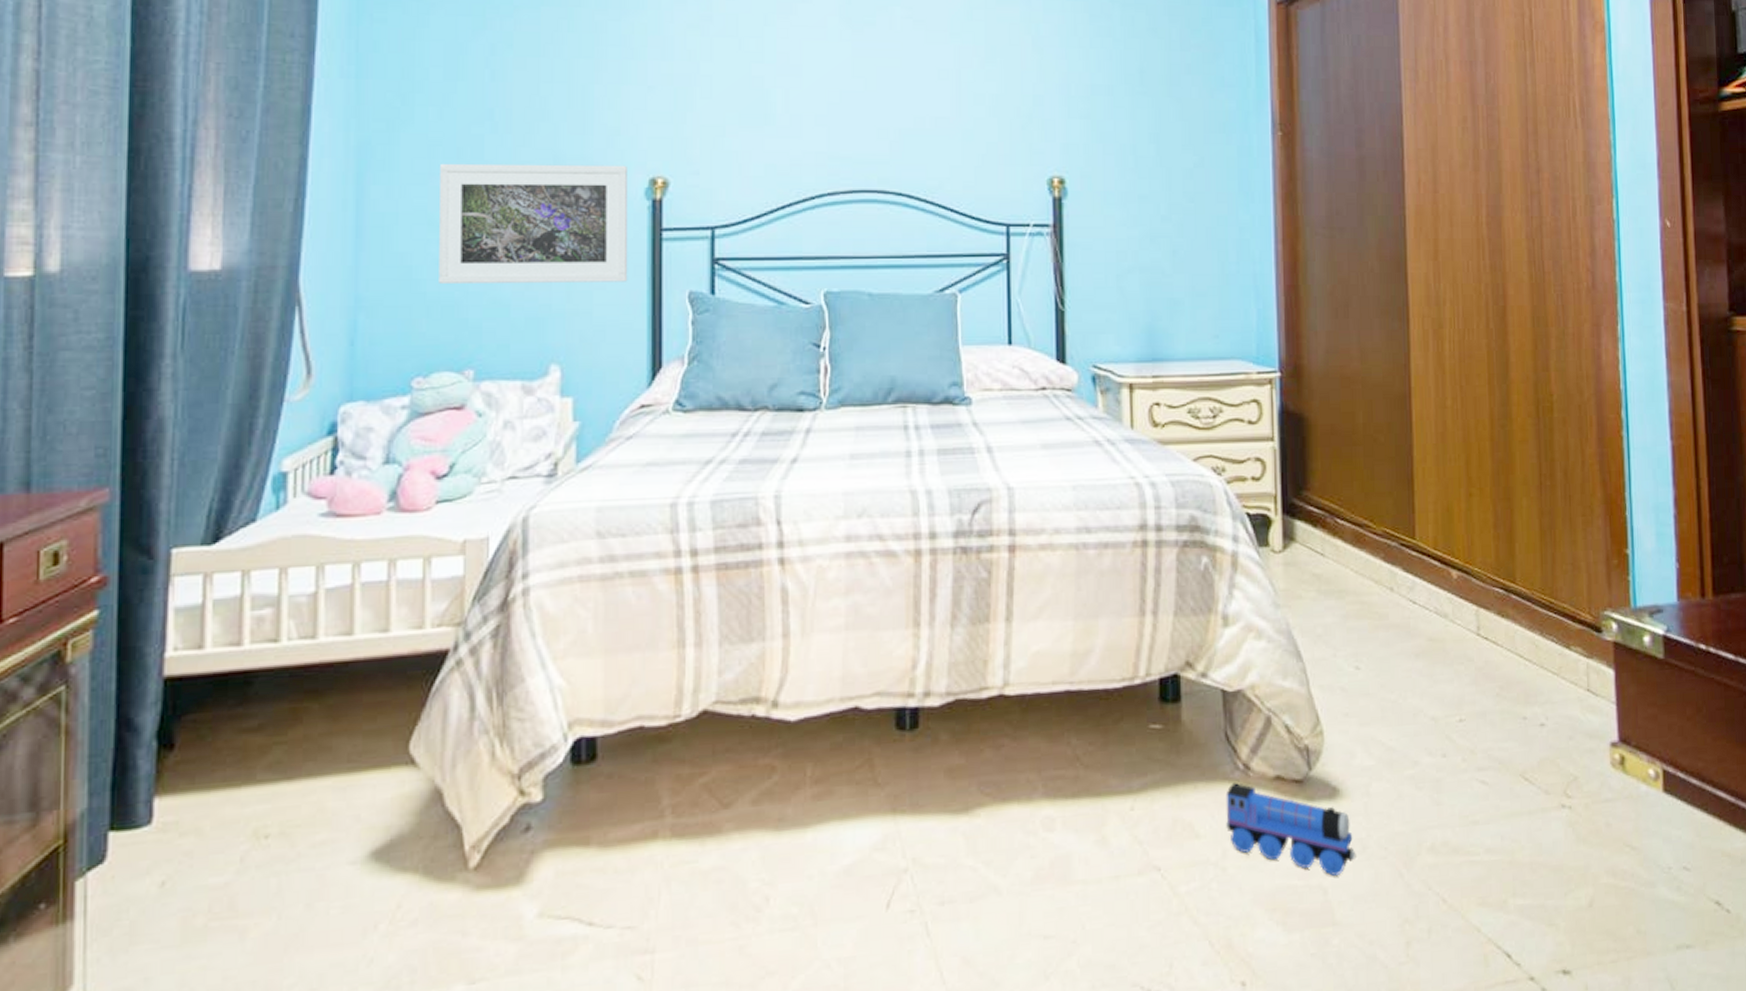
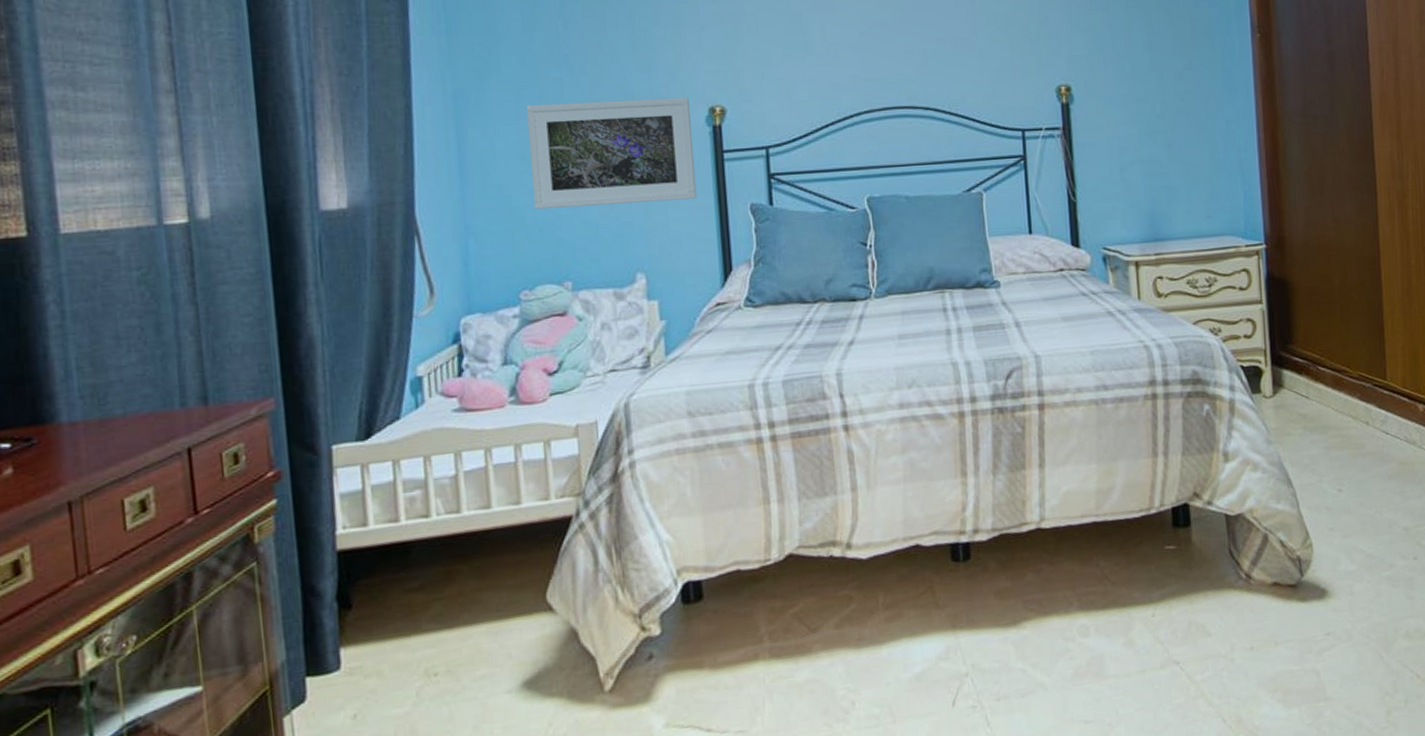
toy train: present [1226,783,1356,876] -> none [1231,589,1343,661]

